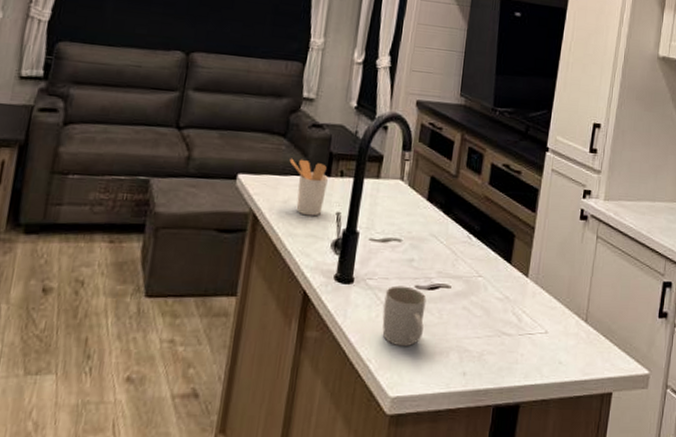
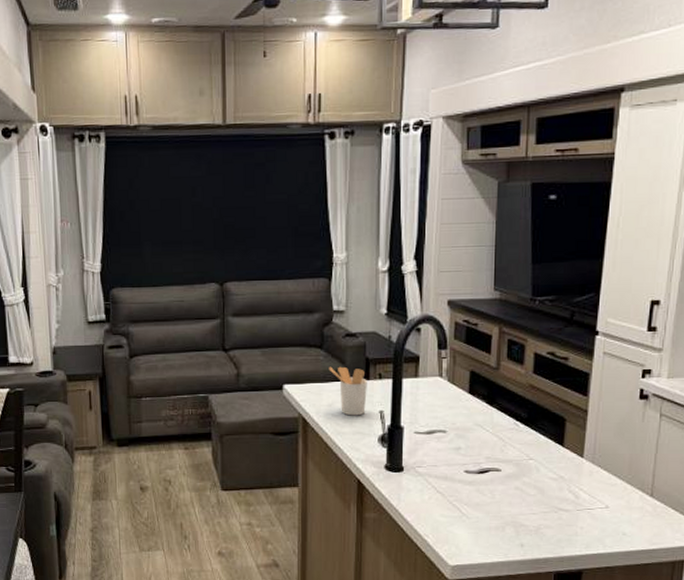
mug: present [382,285,427,347] -> none [435,471,477,524]

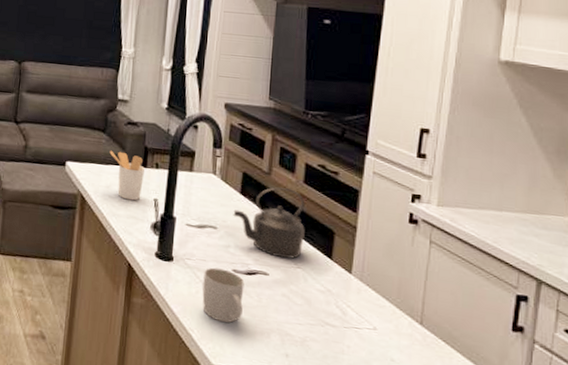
mug: none [435,471,477,524] -> present [202,267,244,323]
kettle: none [462,381,536,452] -> present [233,187,305,259]

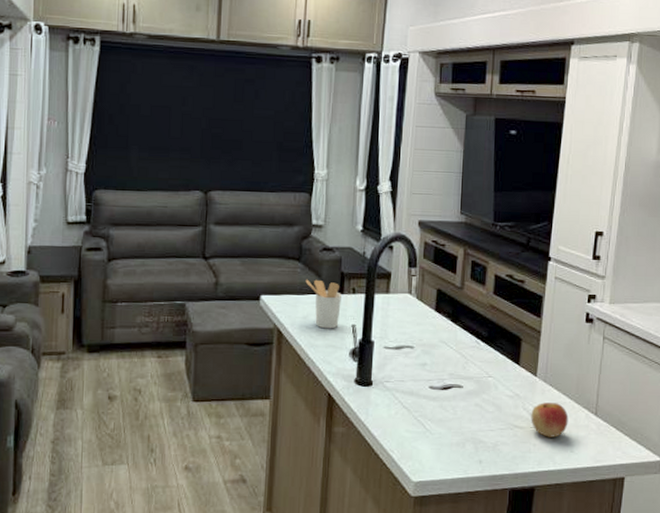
mug: present [202,267,244,323] -> none [401,387,441,440]
kettle: present [233,187,305,259] -> none [429,301,495,370]
apple: none [344,302,389,342] -> present [531,402,569,438]

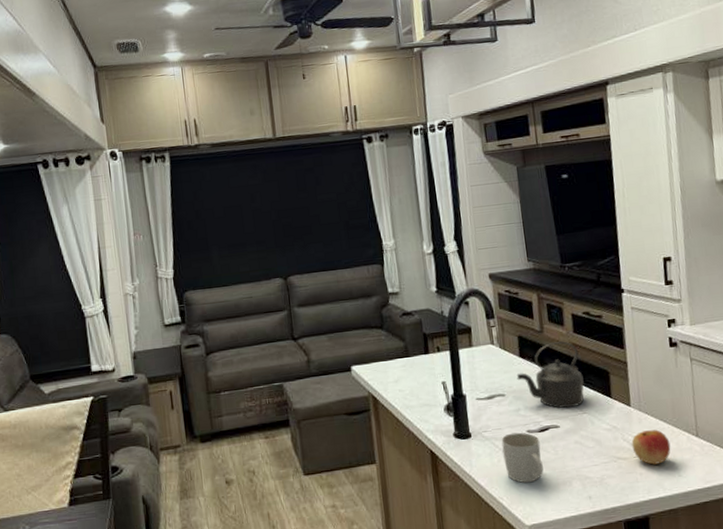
utensil holder: present [305,279,341,329] -> none [391,344,429,390]
mug: none [401,387,441,440] -> present [501,432,544,484]
kettle: none [429,301,495,370] -> present [516,341,584,409]

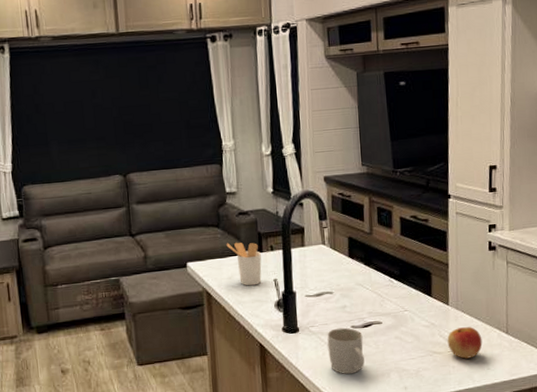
utensil holder: none [391,344,429,390] -> present [226,242,262,286]
kettle: present [516,341,584,409] -> none [345,243,407,306]

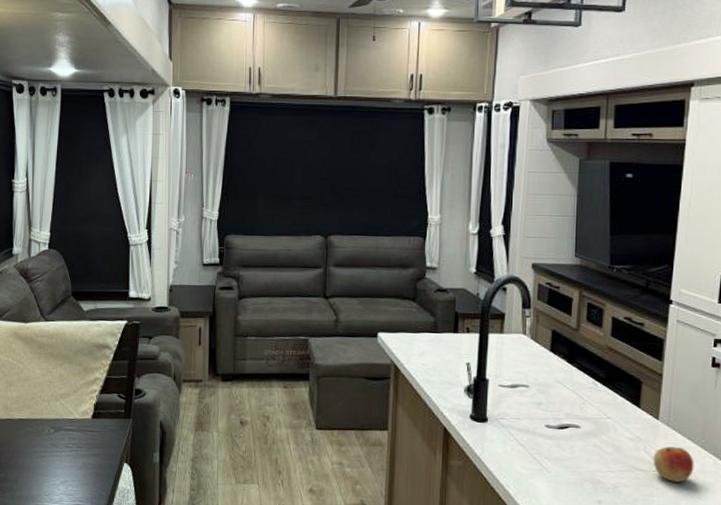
utensil holder: present [226,242,262,286] -> none [420,318,456,366]
mug: present [327,327,365,375] -> none [517,425,557,477]

